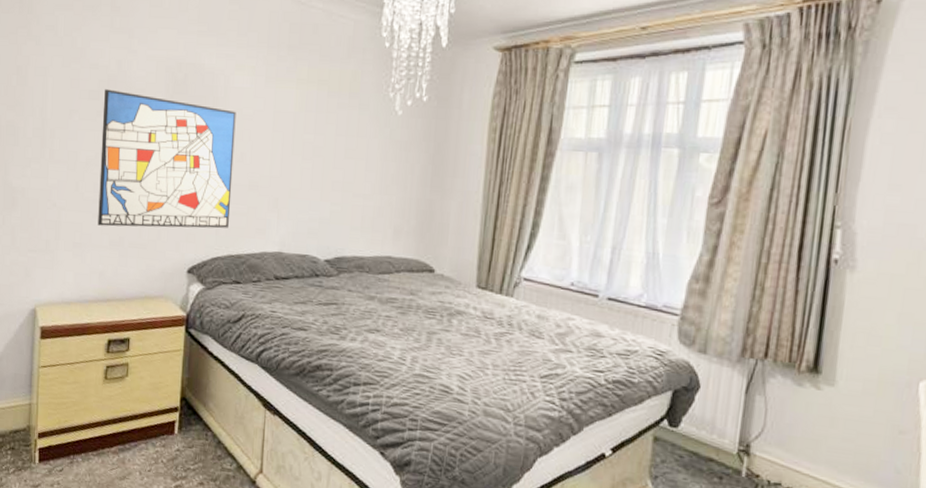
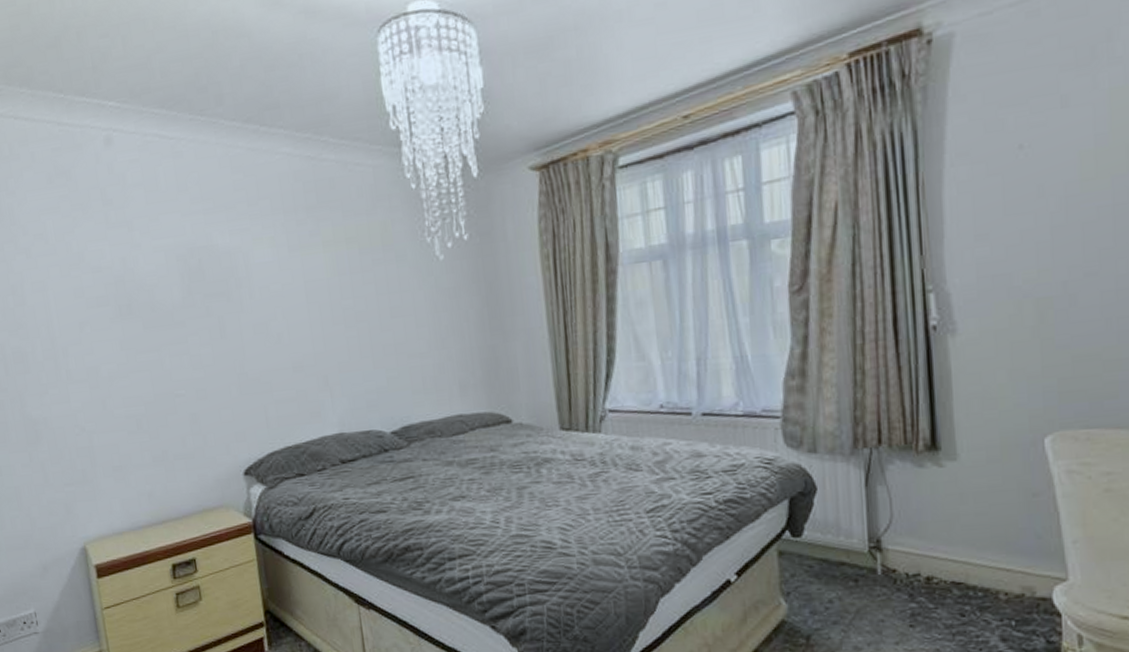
wall art: present [98,89,236,229] -> none [113,289,279,443]

